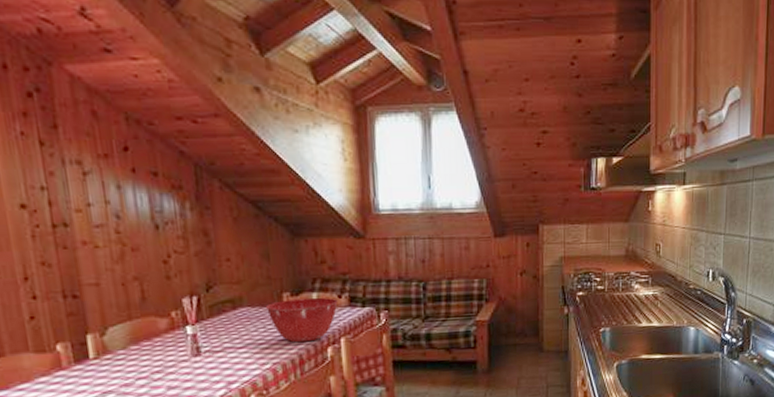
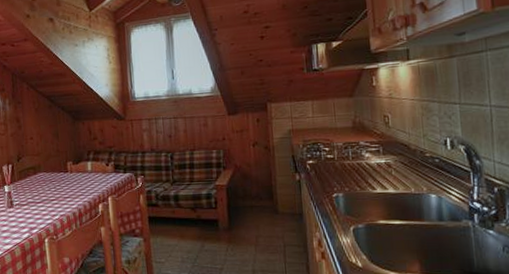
mixing bowl: present [266,297,338,343] -> none [56,165,106,200]

